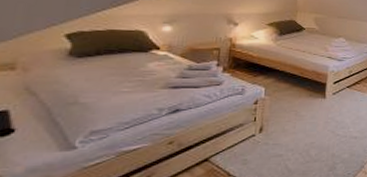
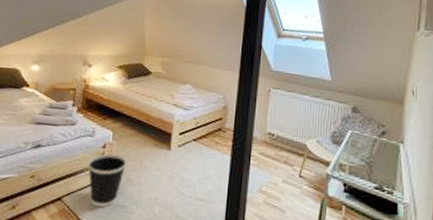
wastebasket: none [238,108,282,161] -> present [87,153,127,208]

